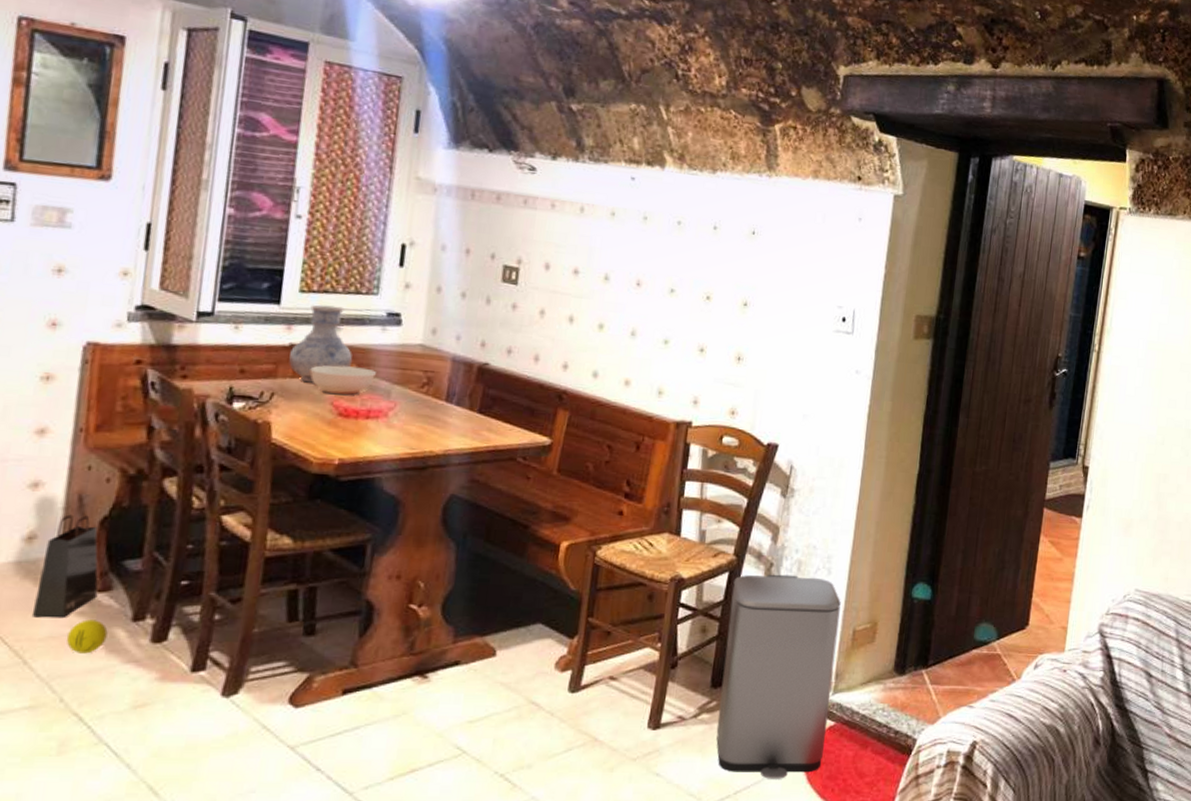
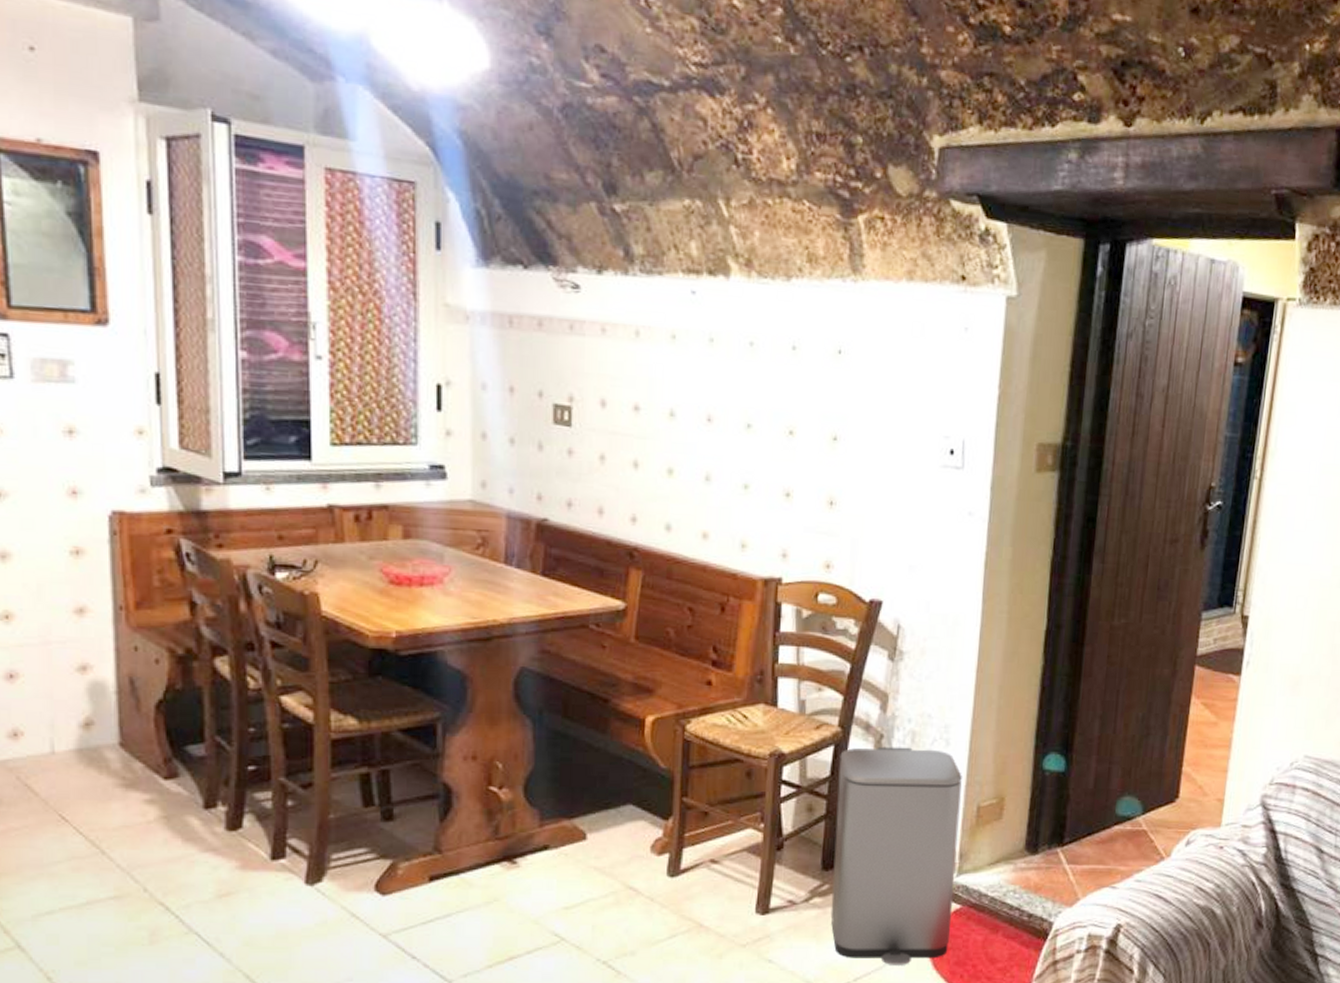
shopping bag: present [31,514,98,618] -> none [101,698,165,807]
toy ball: present [66,619,108,654] -> none [140,808,181,843]
vase: present [288,304,353,383] -> none [328,459,398,548]
bowl: present [310,365,377,396] -> none [353,527,426,561]

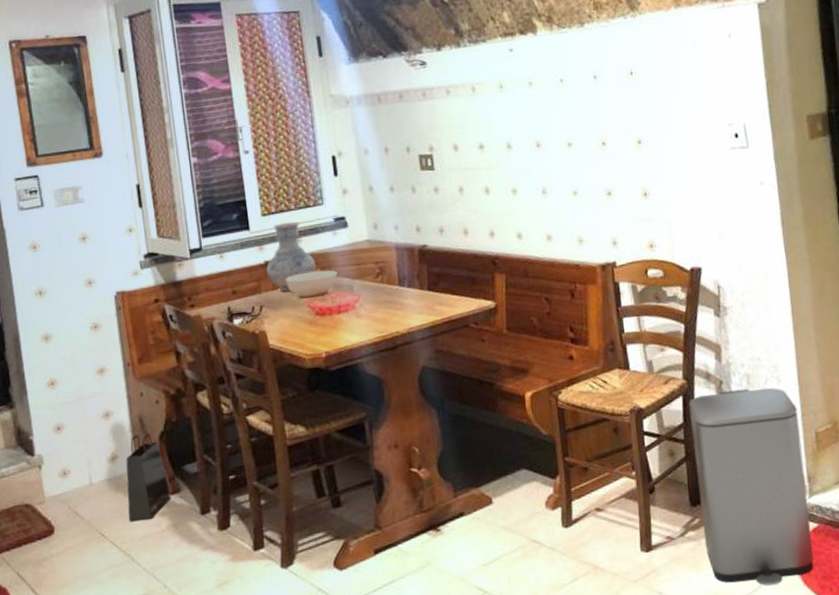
shopping bag: none [101,698,165,807] -> present [126,433,171,522]
vase: none [328,459,398,548] -> present [266,221,317,292]
bowl: none [353,527,426,561] -> present [285,269,338,298]

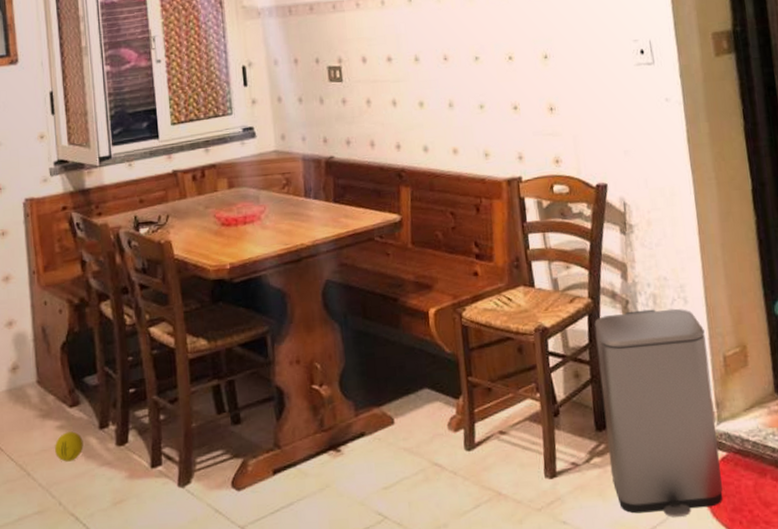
shopping bag: present [126,433,171,522] -> none [26,343,70,435]
toy ball: none [157,517,186,547] -> present [54,431,84,462]
vase: present [266,221,317,292] -> none [173,131,224,201]
bowl: present [285,269,338,298] -> none [192,180,245,208]

